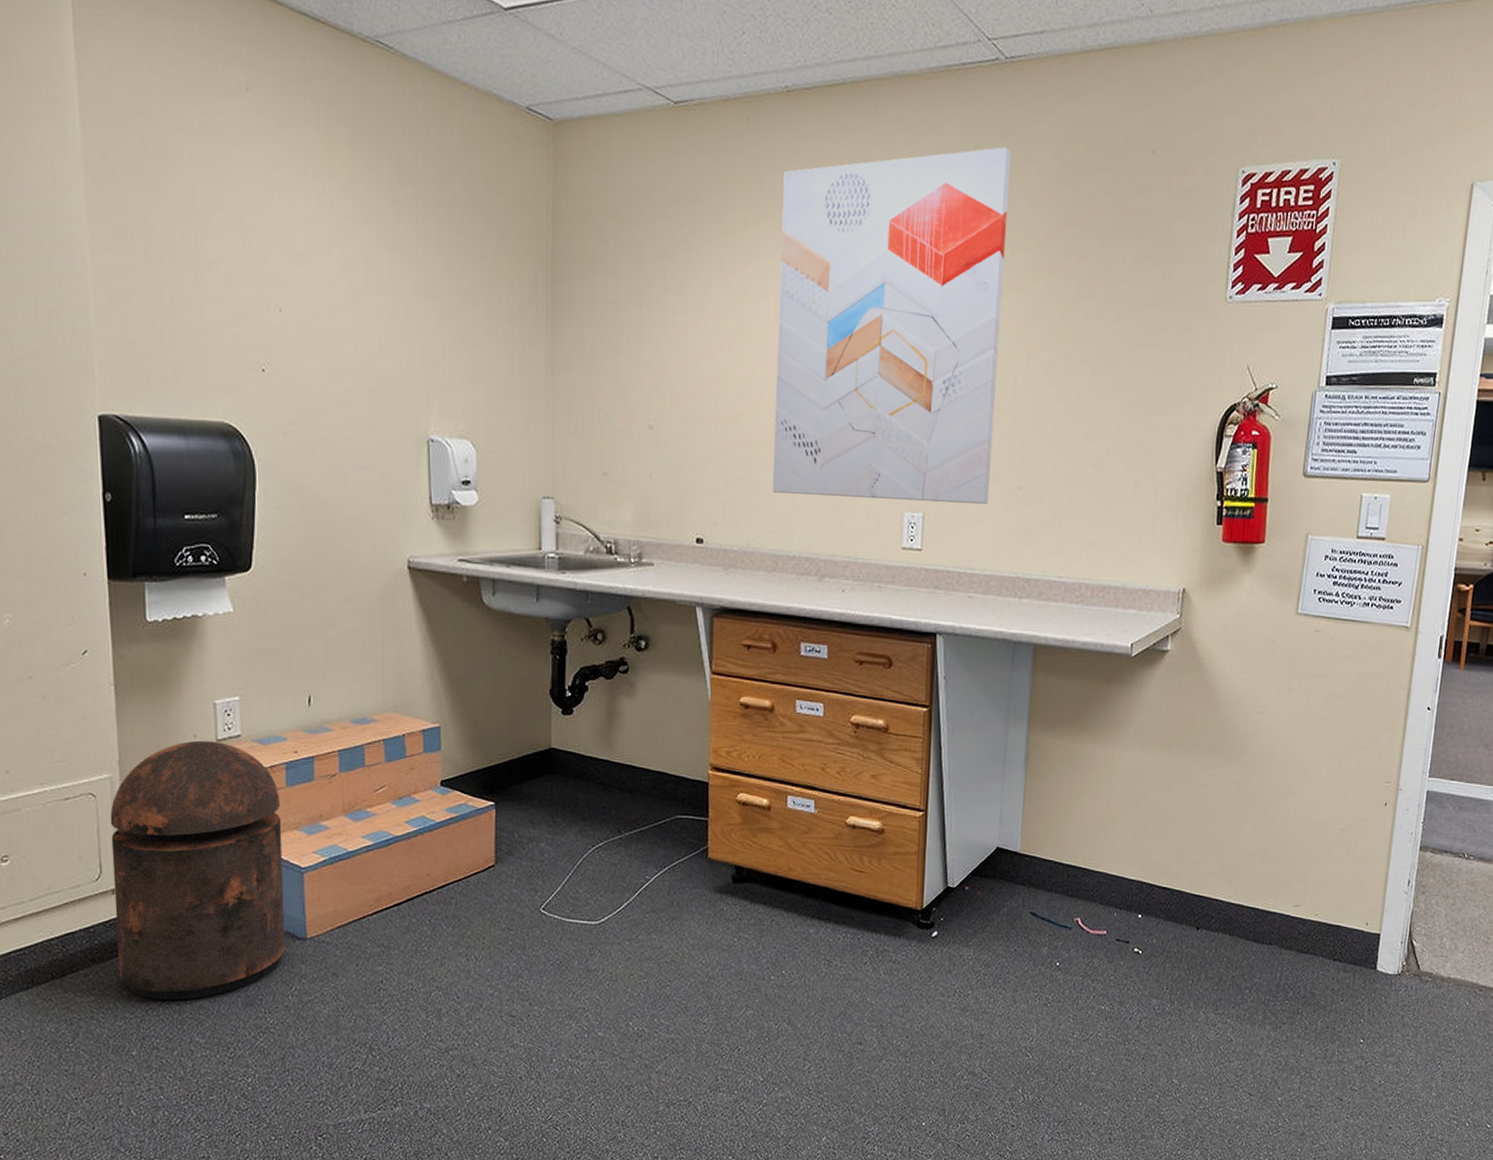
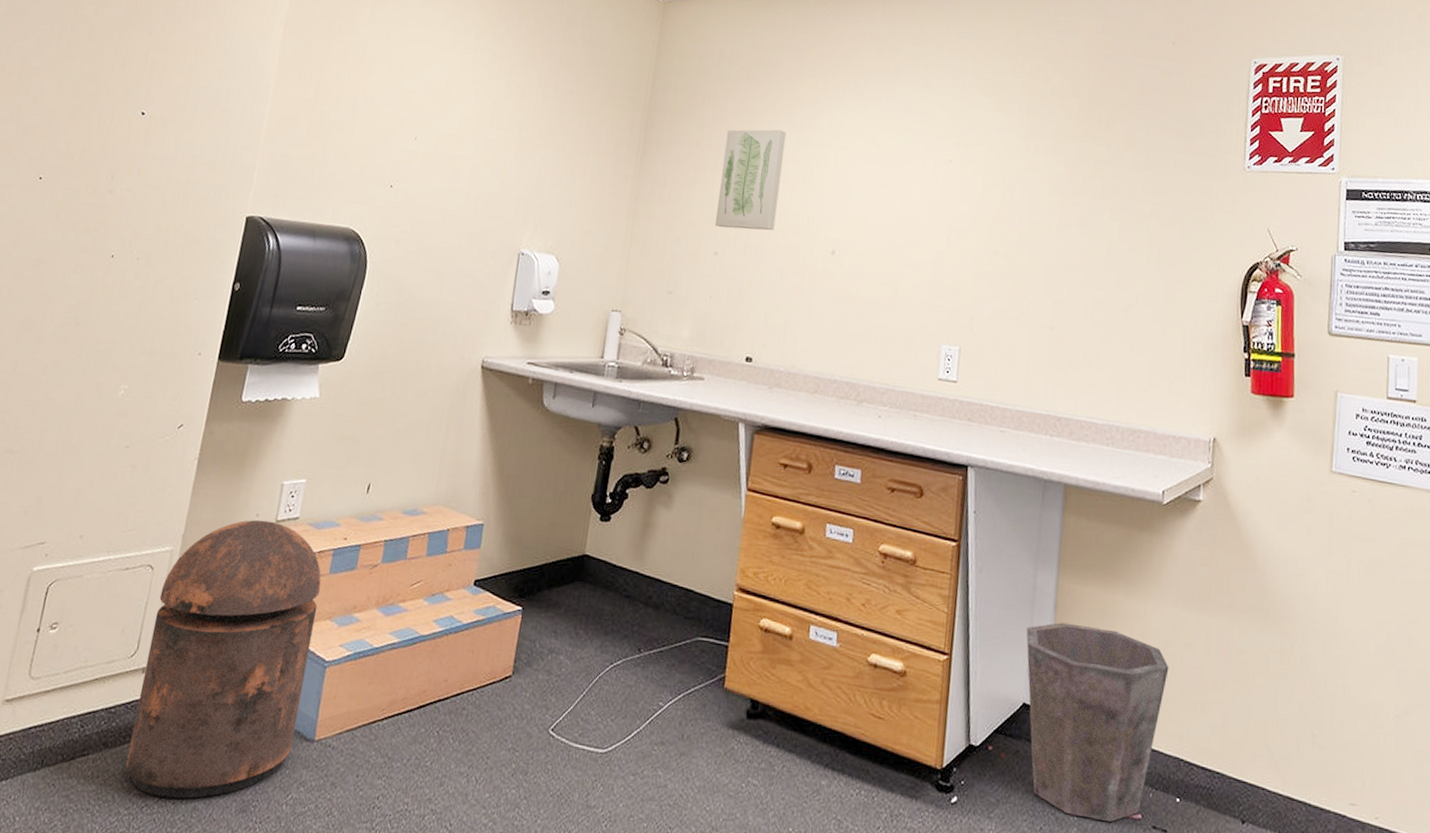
wall art: none [646,279,717,399] -> present [715,129,787,231]
wall art: present [772,147,1012,505] -> none [820,34,1049,343]
waste bin: none [998,773,1134,940] -> present [1026,622,1169,823]

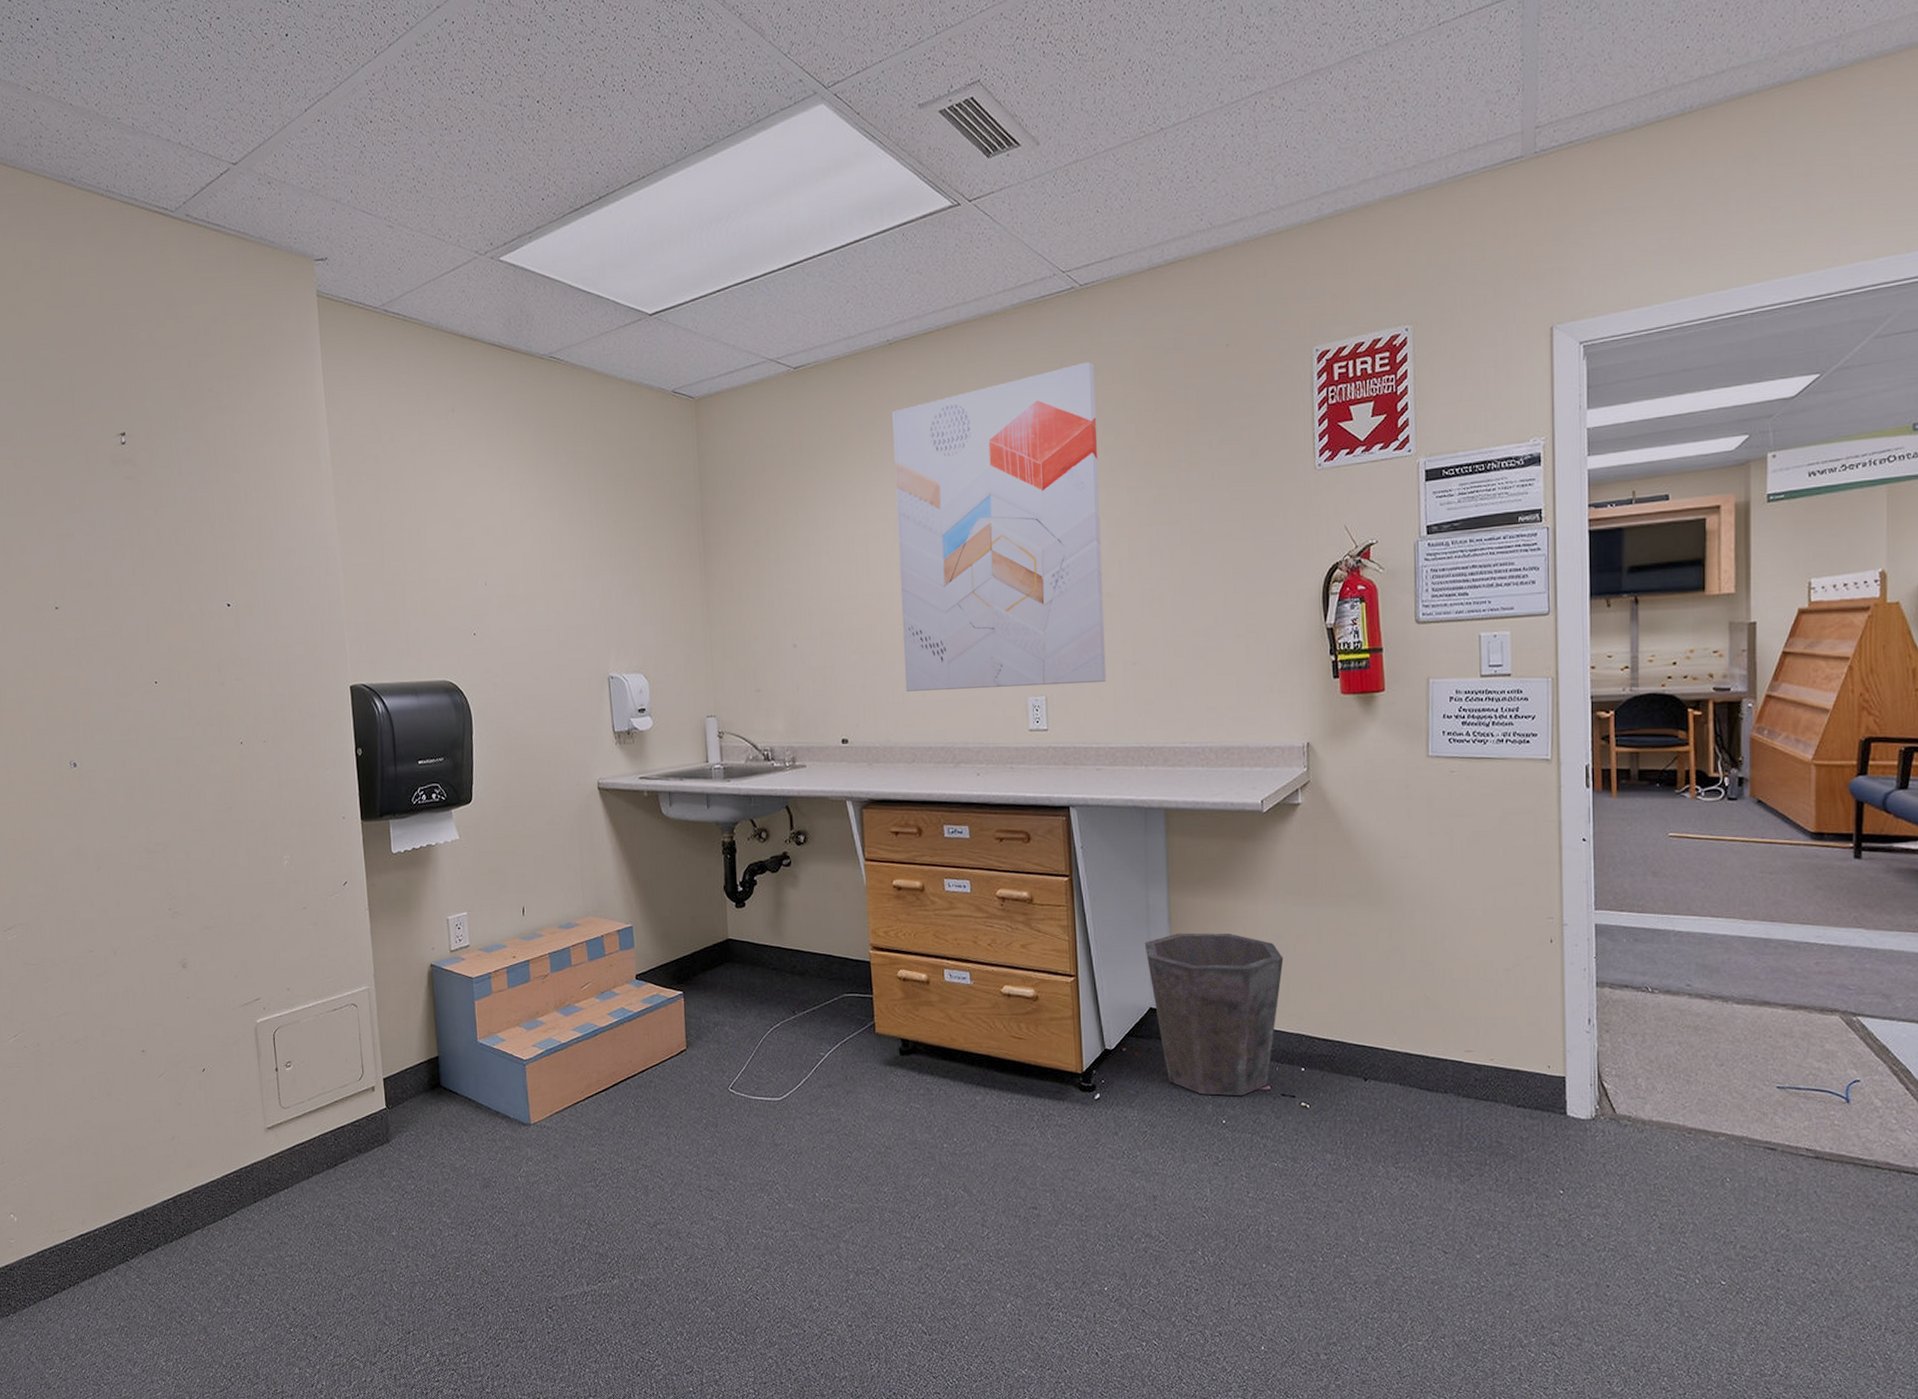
trash can: present [125,519,322,799] -> none [368,952,513,1185]
wall art: present [715,129,787,231] -> none [783,512,847,620]
wall art: none [820,34,1049,343] -> present [892,362,1107,691]

